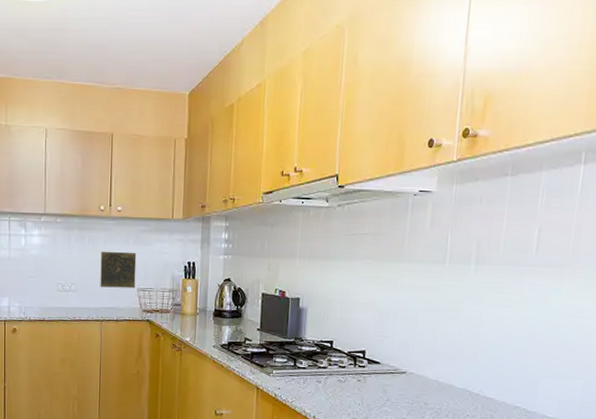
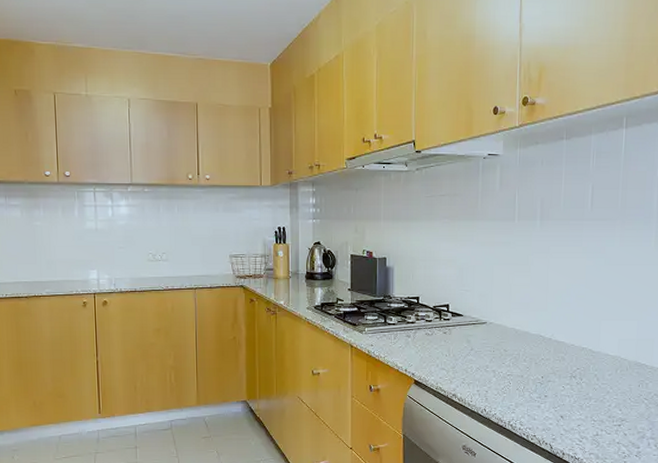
decorative tile: present [100,251,137,289] -> none [191,219,228,255]

